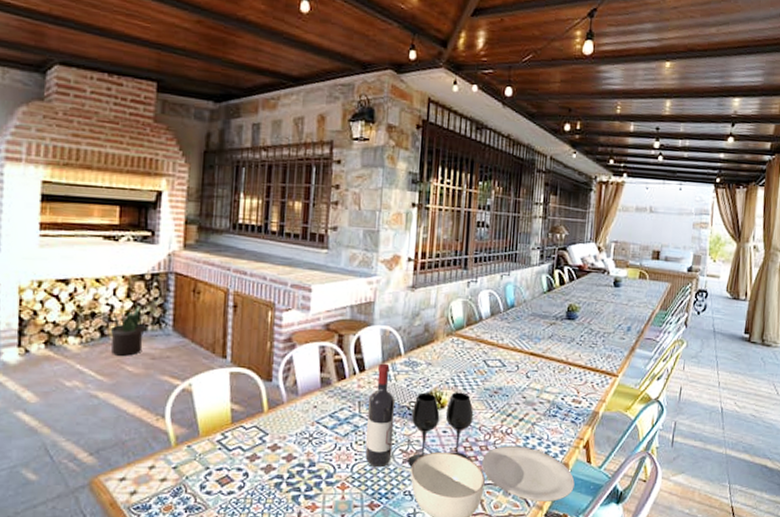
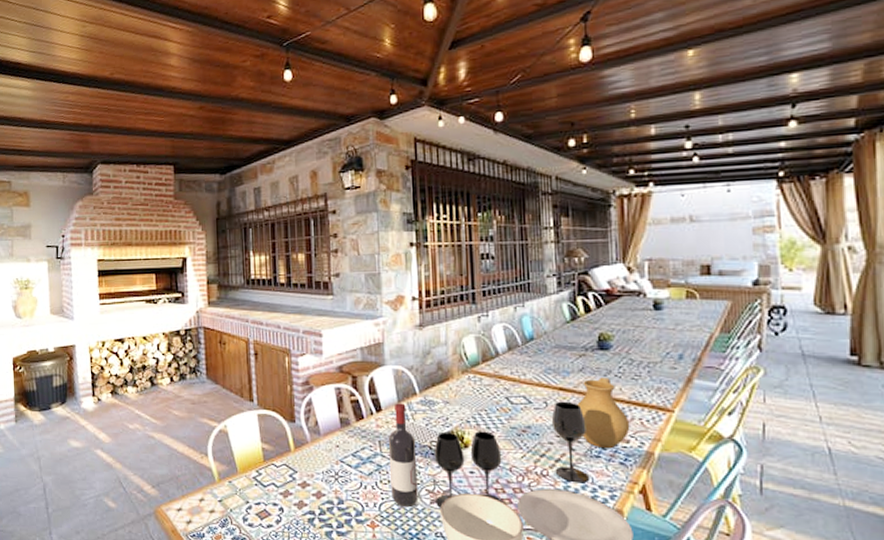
planter: present [110,305,146,356] -> none [157,357,185,402]
wineglass: none [518,365,549,440] -> present [551,401,590,483]
pitcher: none [543,344,584,409] -> present [577,376,630,449]

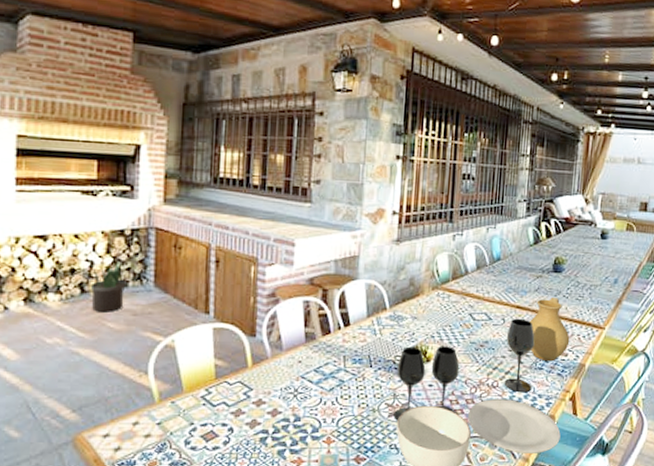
planter: none [157,357,185,402] -> present [90,261,126,312]
wine bottle: present [388,403,418,508] -> none [351,317,381,422]

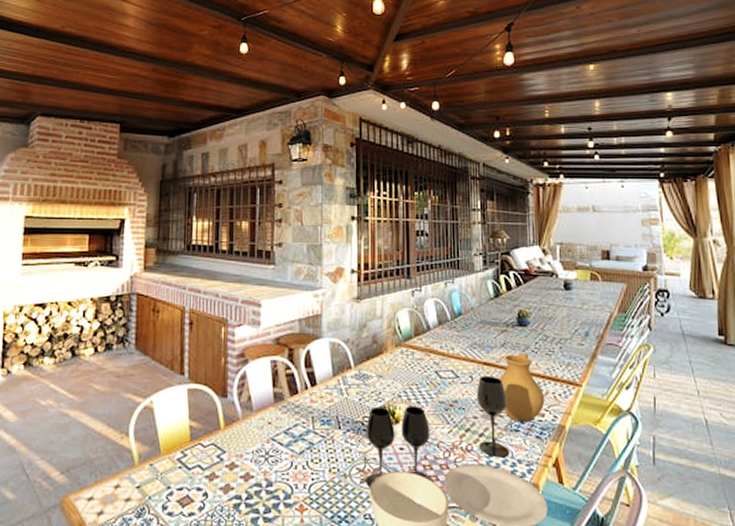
planter: present [90,261,126,312] -> none [80,326,111,375]

